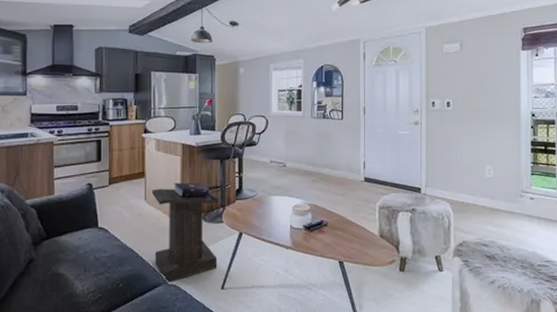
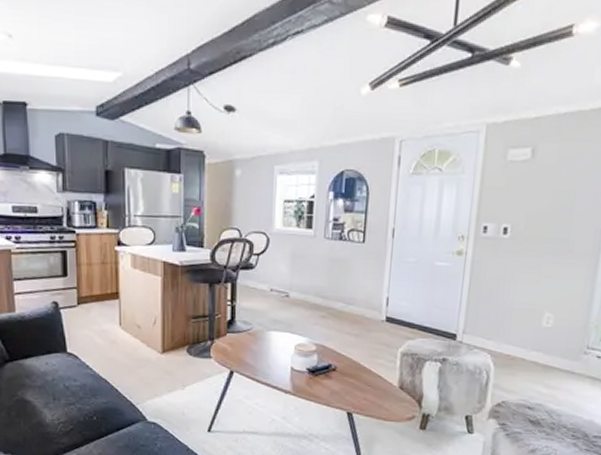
lectern: present [151,182,219,284] -> none [127,307,207,421]

